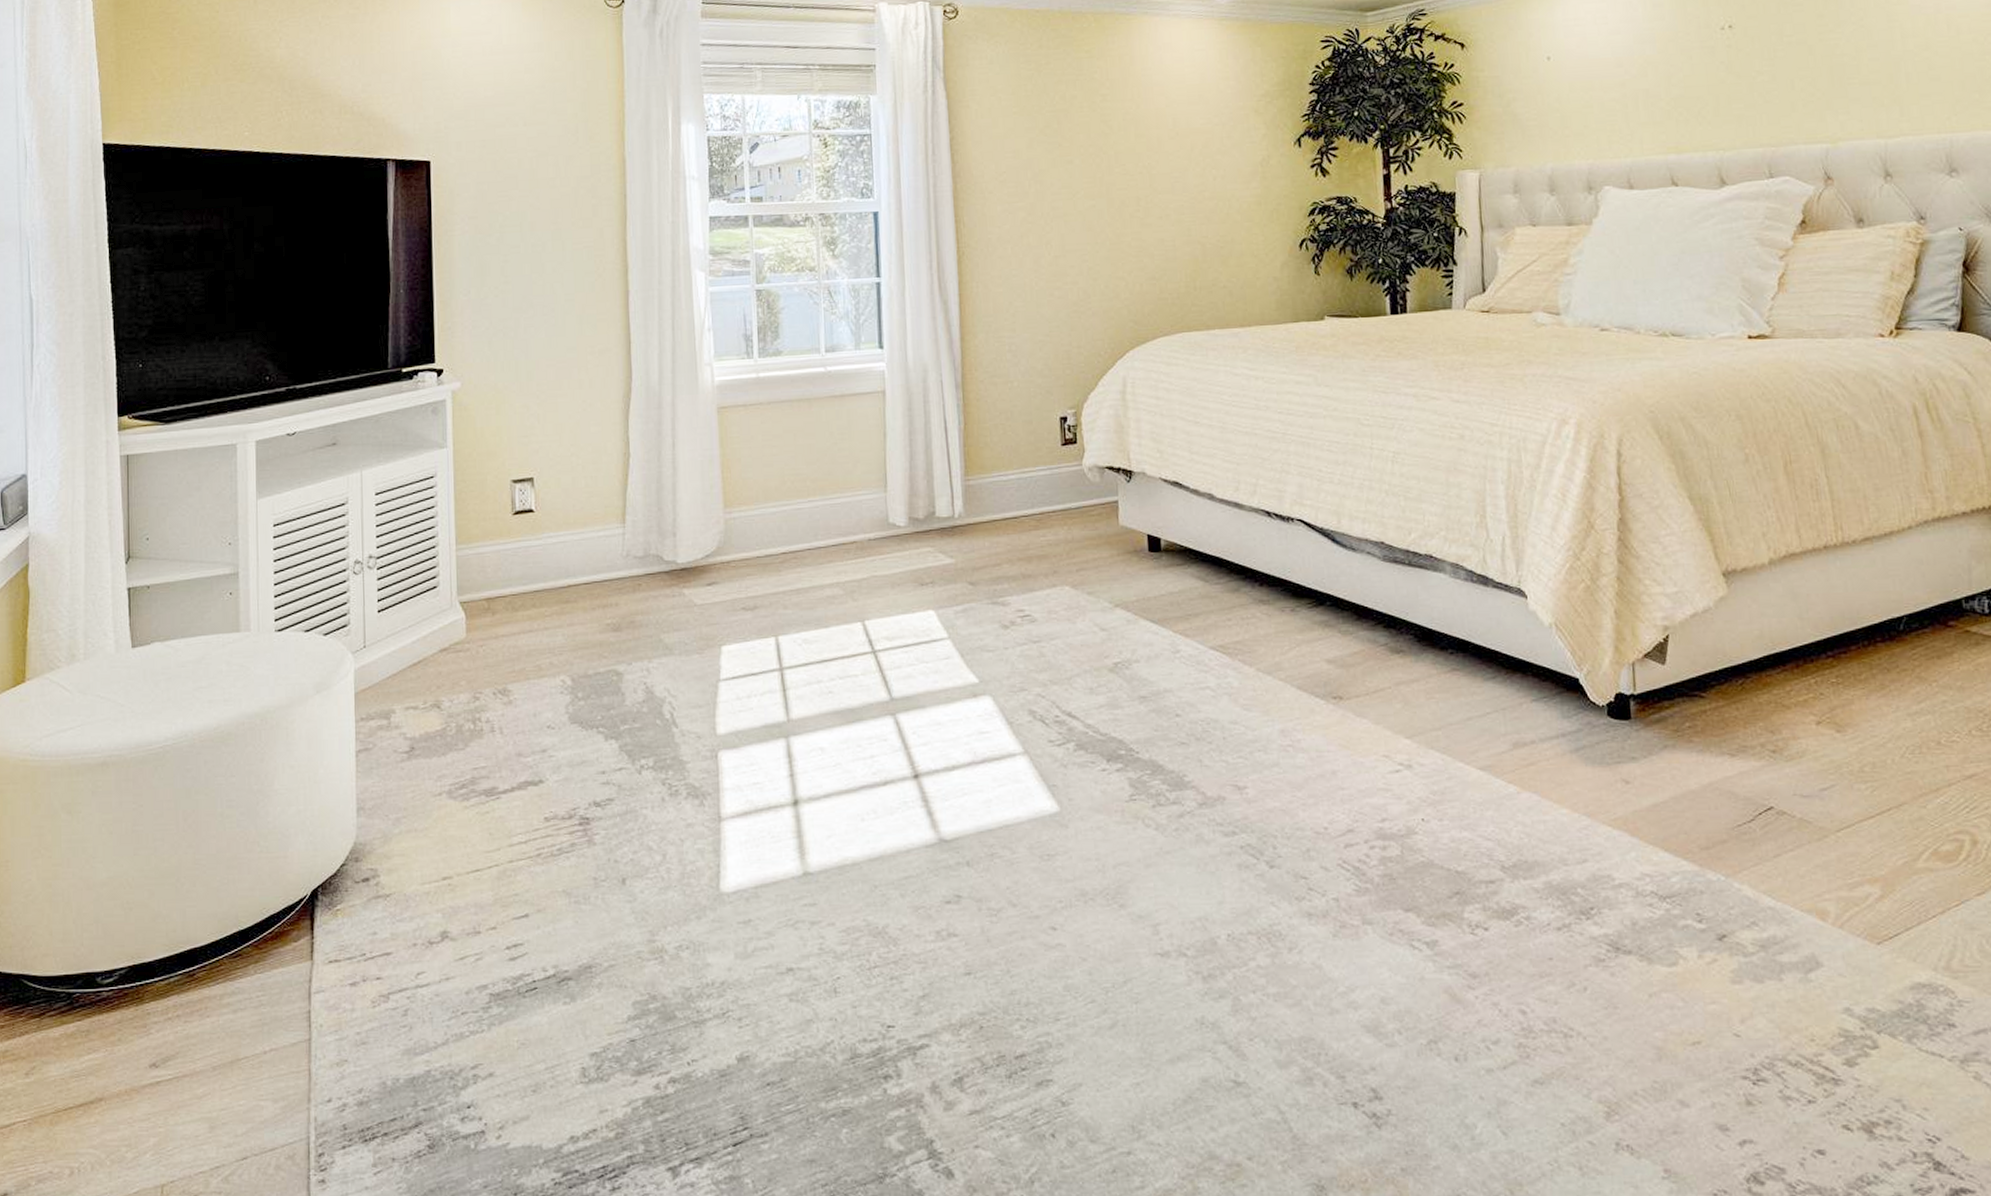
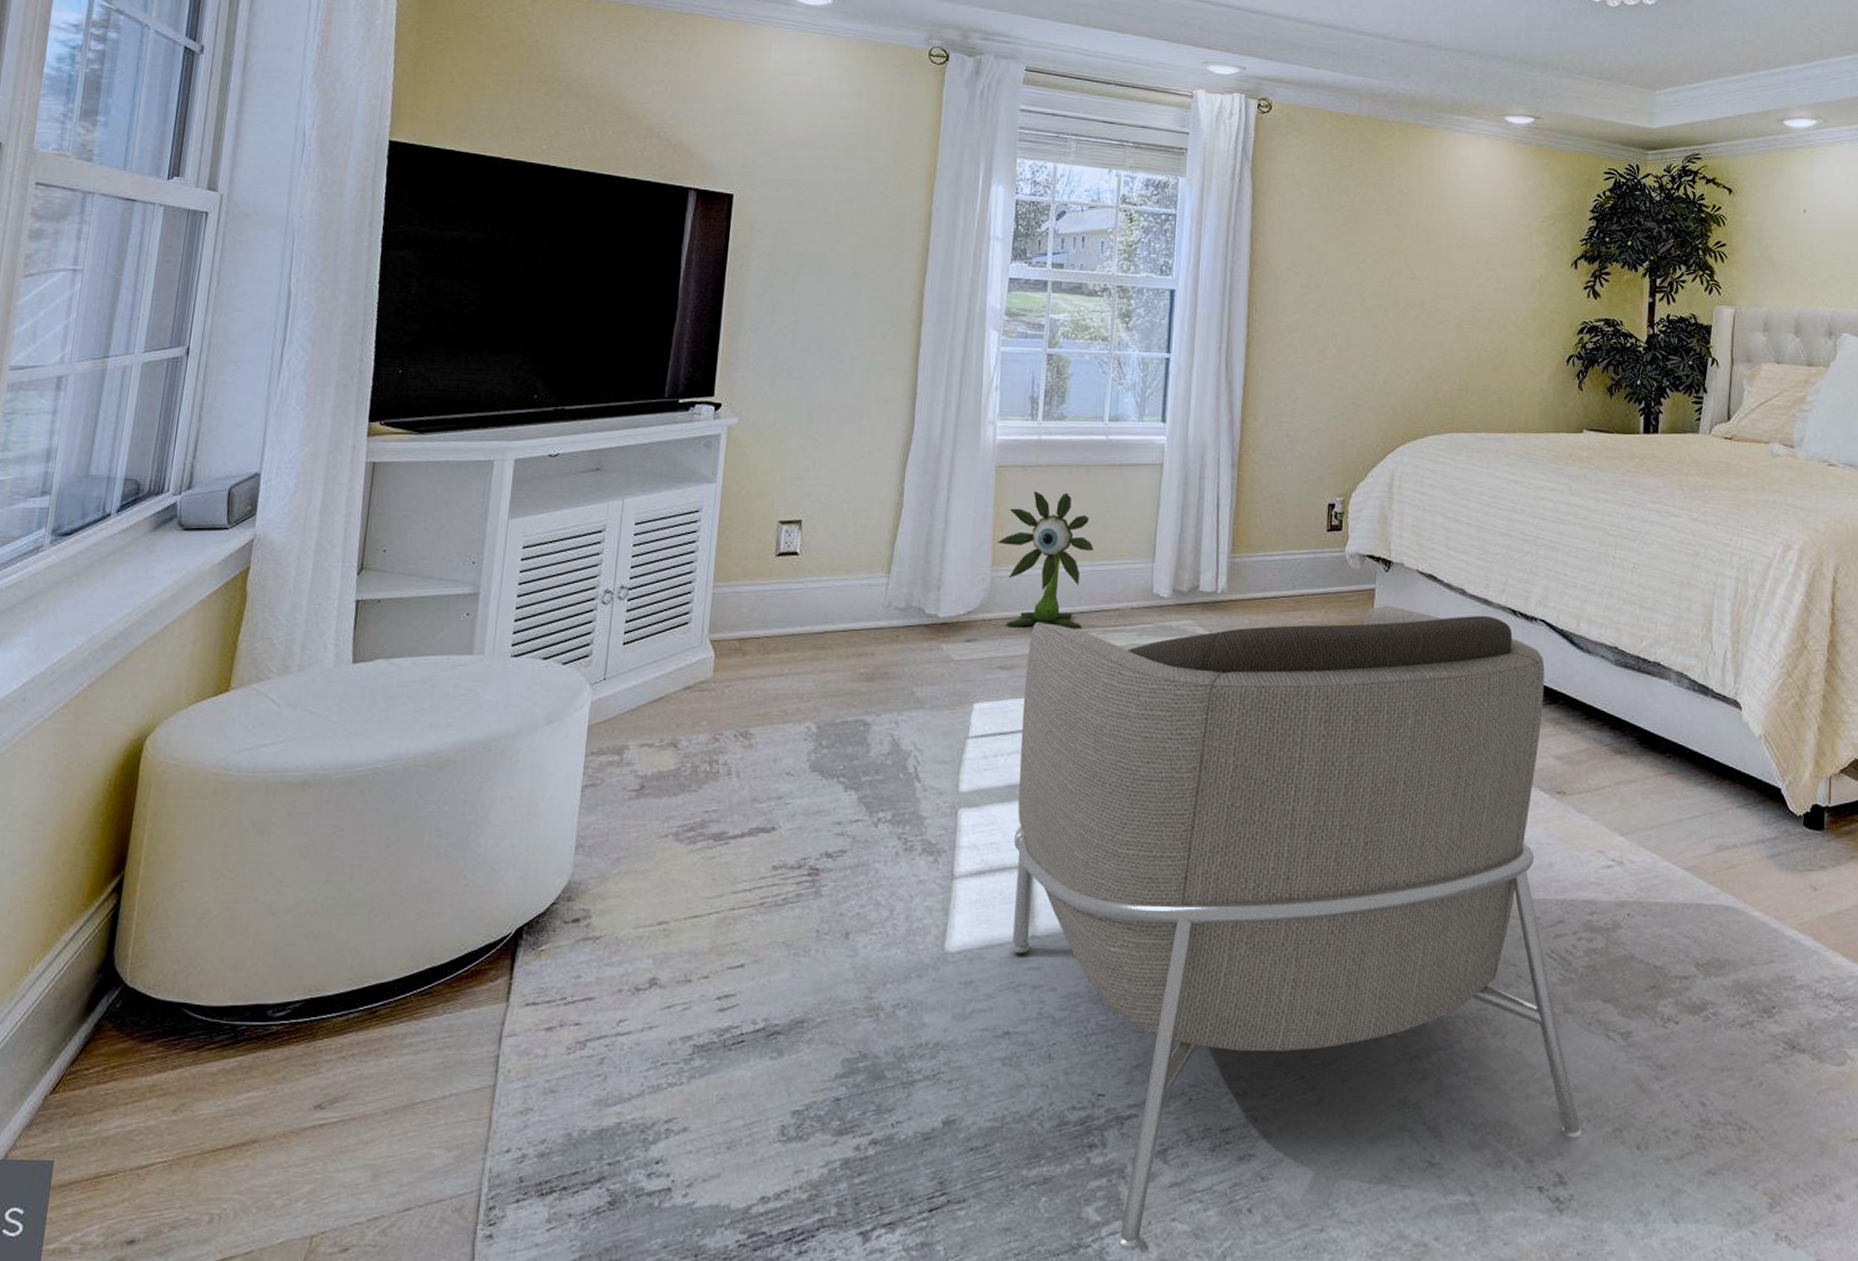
decorative plant: none [726,428,825,567] -> present [996,491,1094,628]
armchair: none [769,516,1395,1178] -> present [1010,605,1582,1250]

